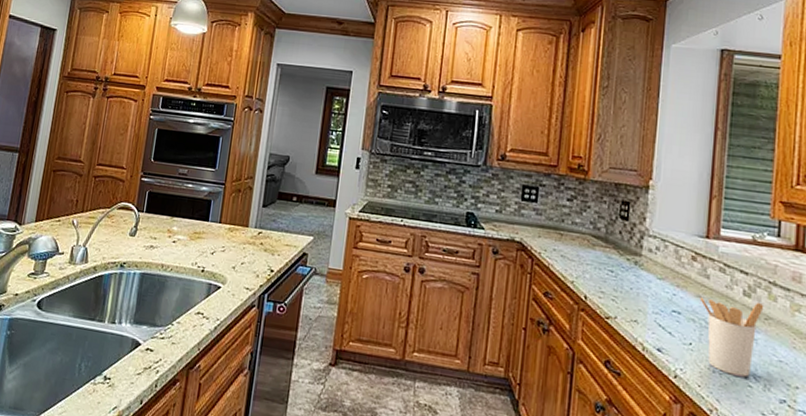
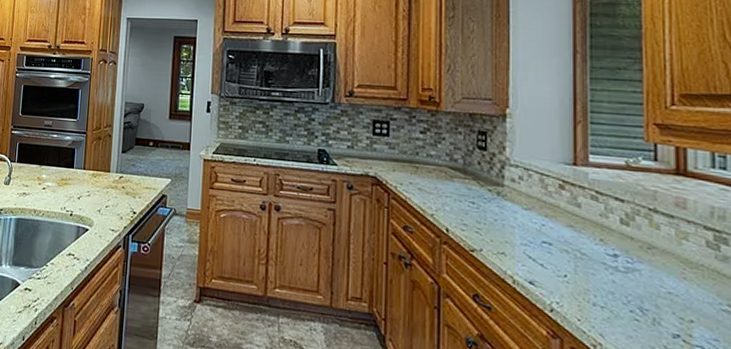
utensil holder: present [700,296,764,377] -> none [571,226,646,310]

